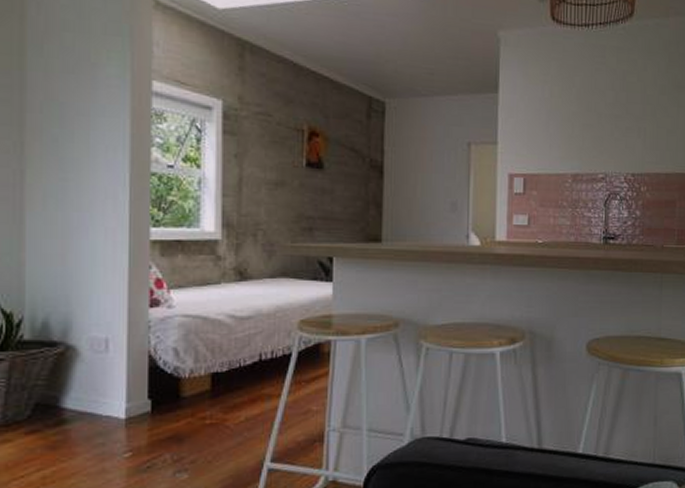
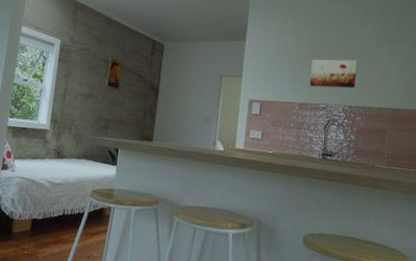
wall art: none [583,113,640,152] -> present [309,59,358,89]

